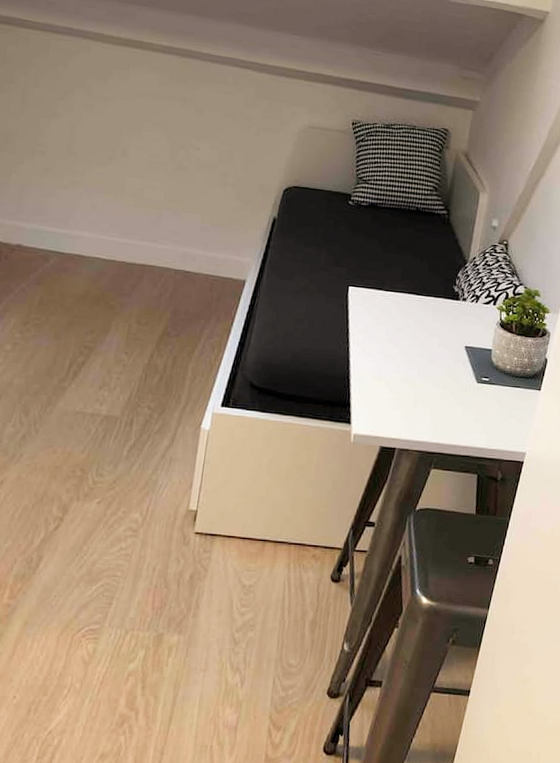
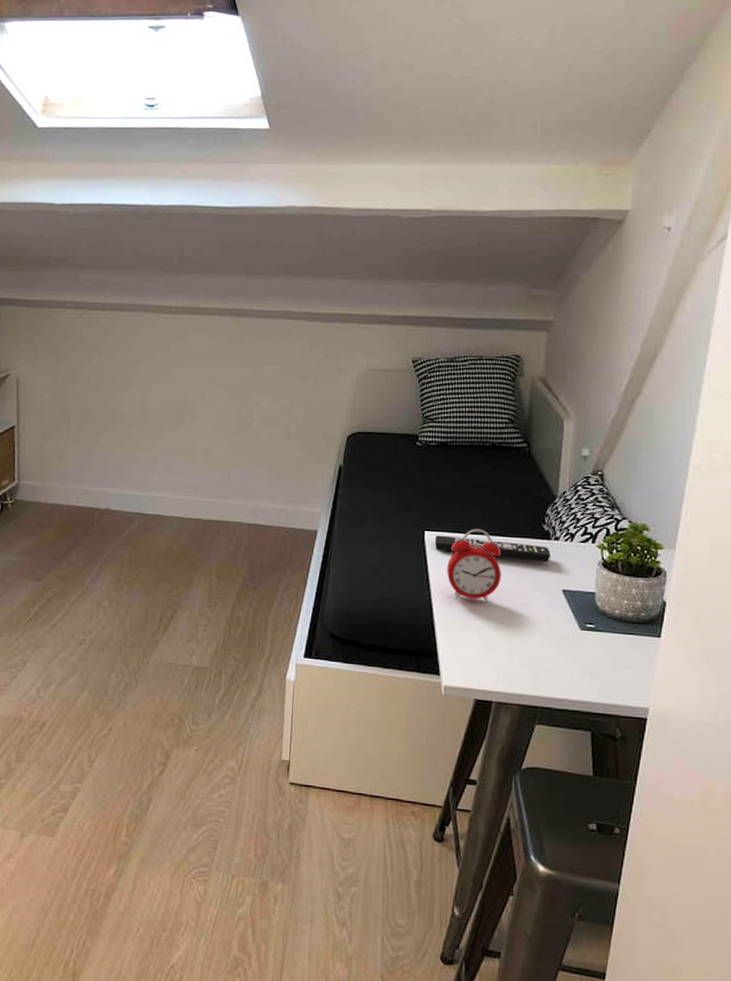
remote control: none [357,291,458,320] -> present [435,535,550,562]
alarm clock: none [366,286,416,358] -> present [447,528,501,604]

